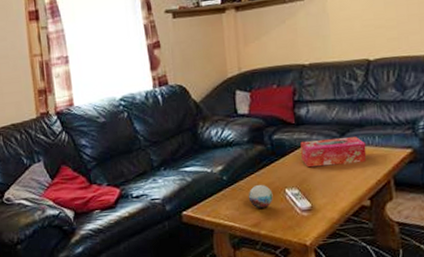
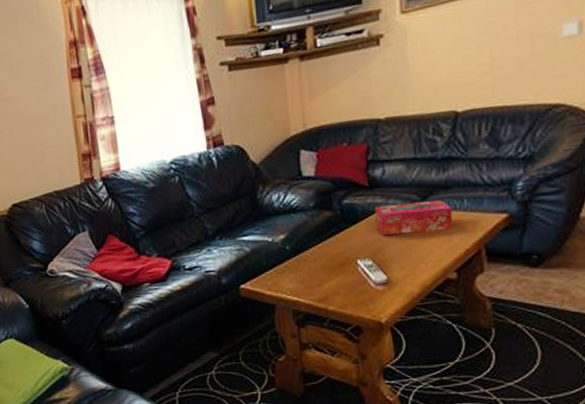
decorative orb: present [248,184,273,209] -> none [314,254,343,282]

